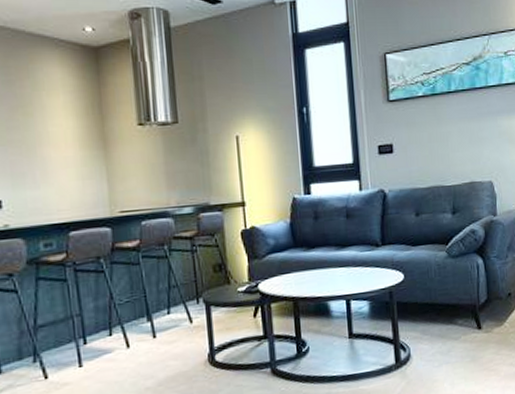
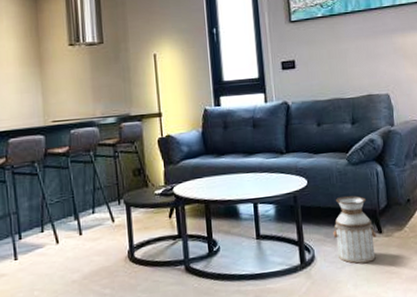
planter: none [430,290,476,362] -> present [333,195,377,264]

